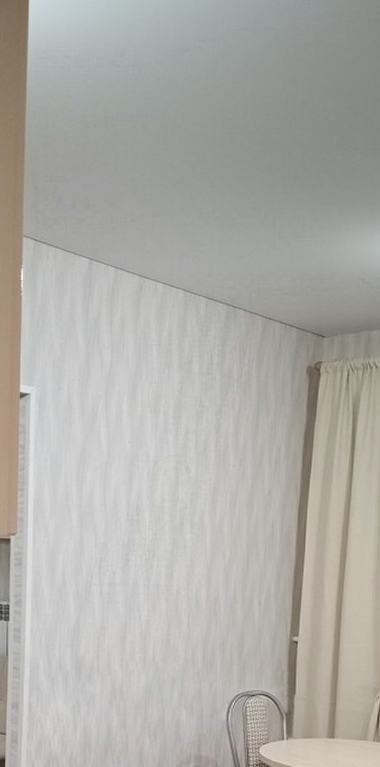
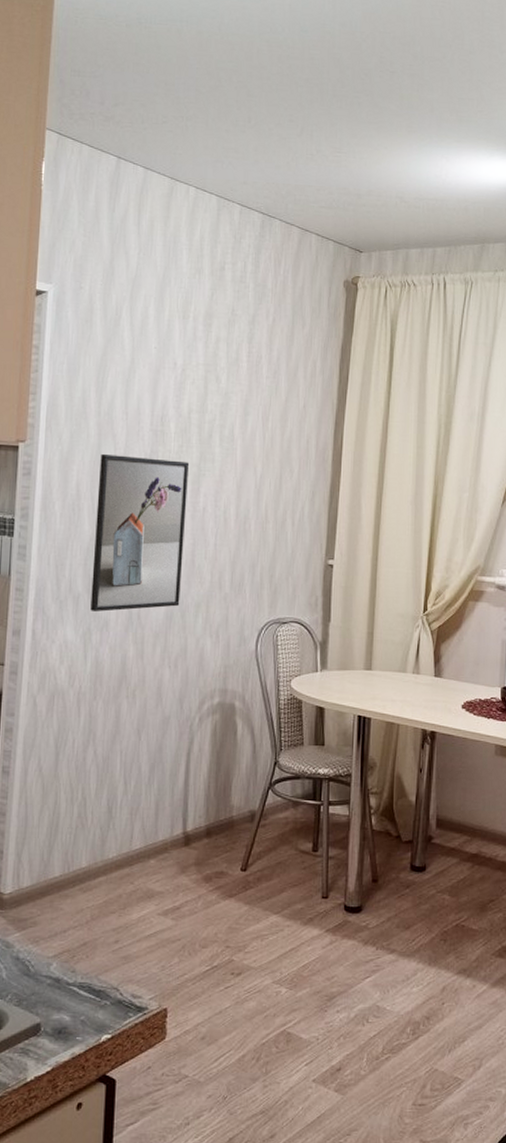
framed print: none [78,543,164,687] -> present [90,453,190,612]

